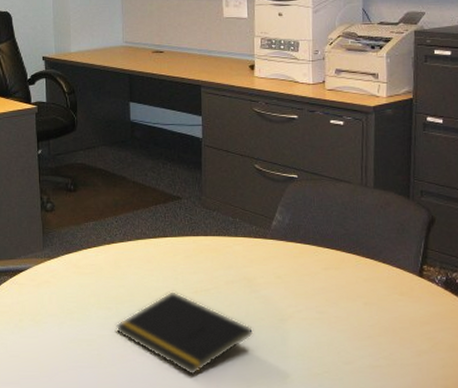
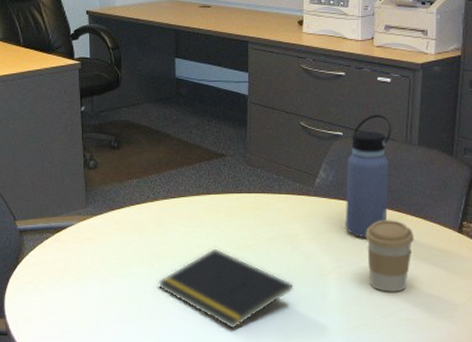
water bottle: none [303,157,347,281] -> present [346,115,392,237]
coffee cup: none [324,263,374,338] -> present [365,220,414,292]

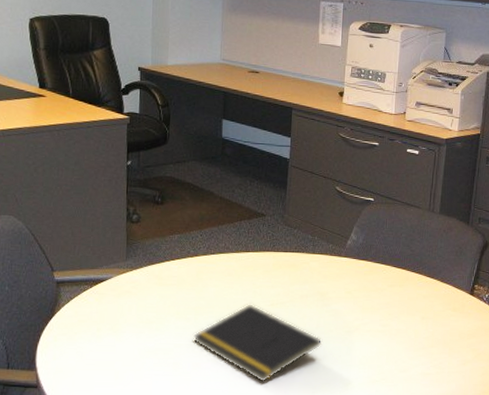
water bottle: present [346,115,392,237] -> none [372,183,418,297]
coffee cup: present [365,220,414,292] -> none [389,281,432,349]

